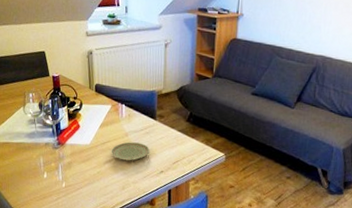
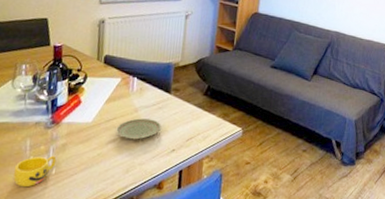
cup: none [33,171,65,197] -> present [12,155,57,188]

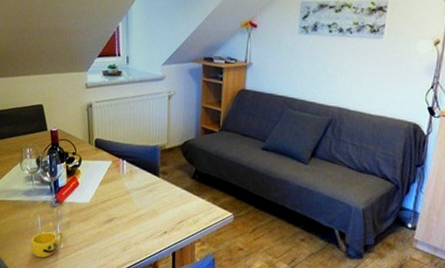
plate: present [116,118,161,140] -> none [111,200,152,221]

